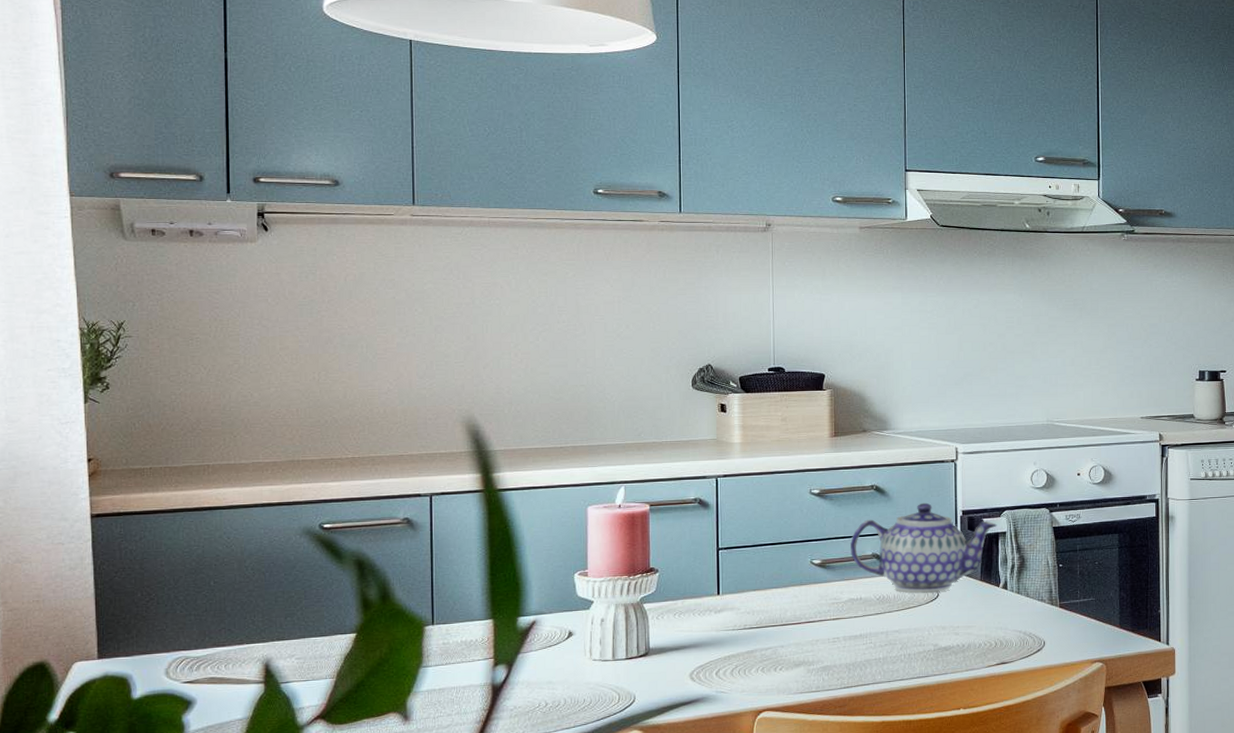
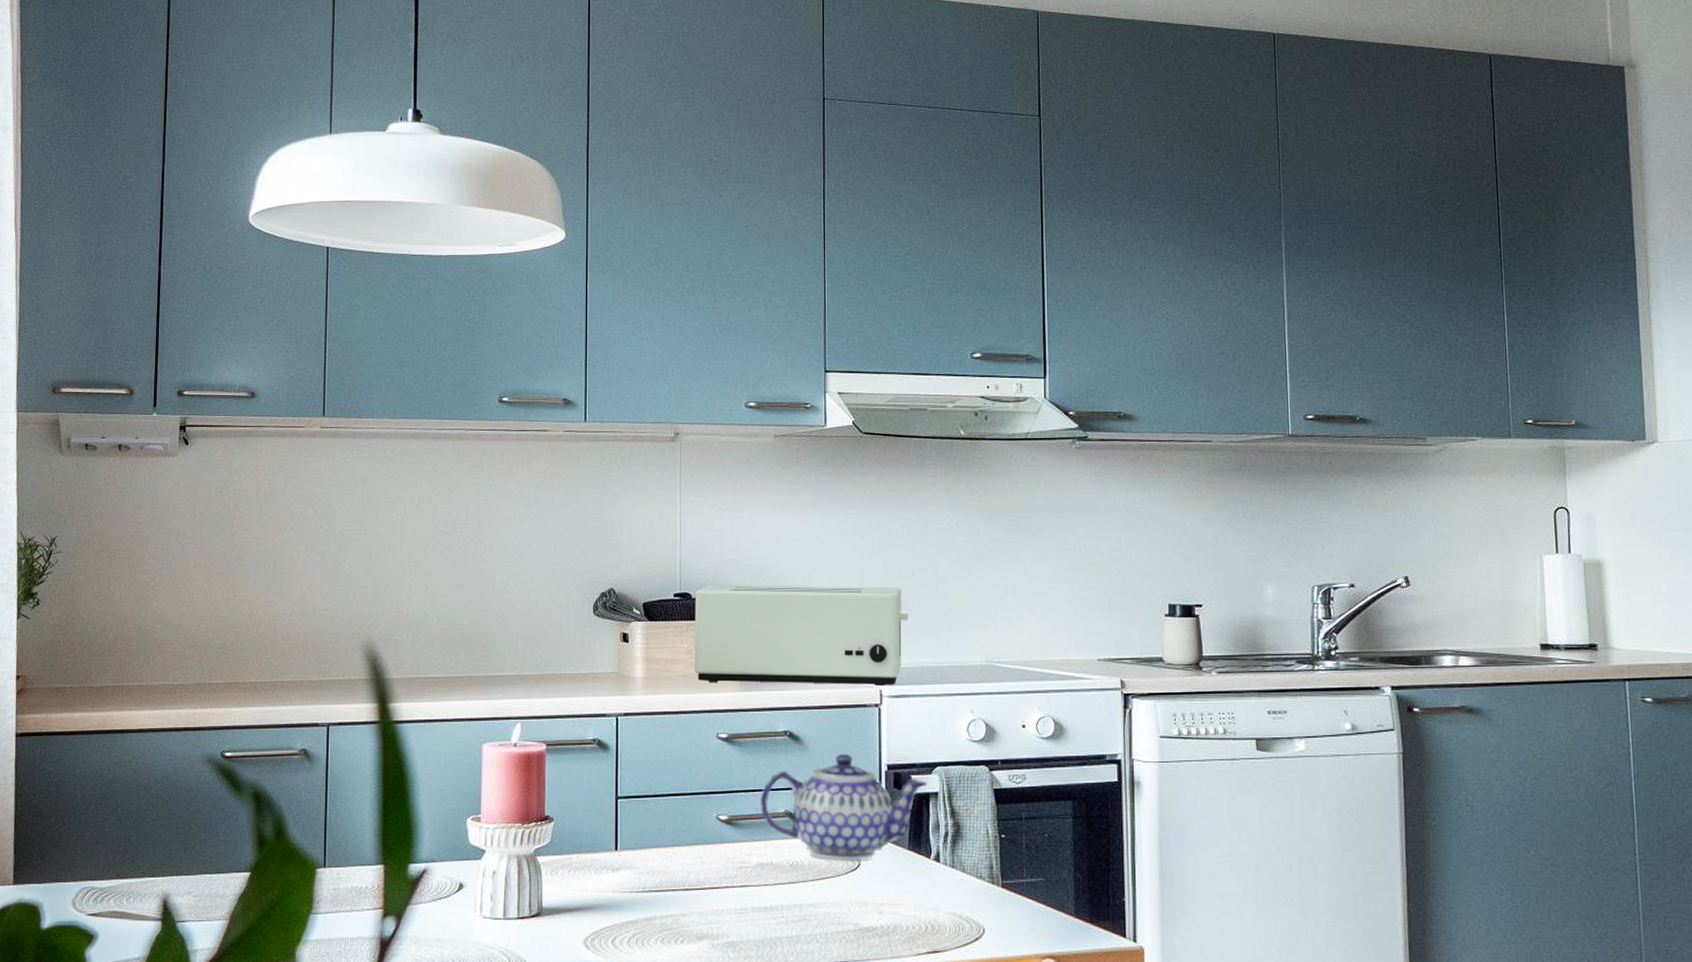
toaster: none [788,359,981,445] -> present [694,584,909,686]

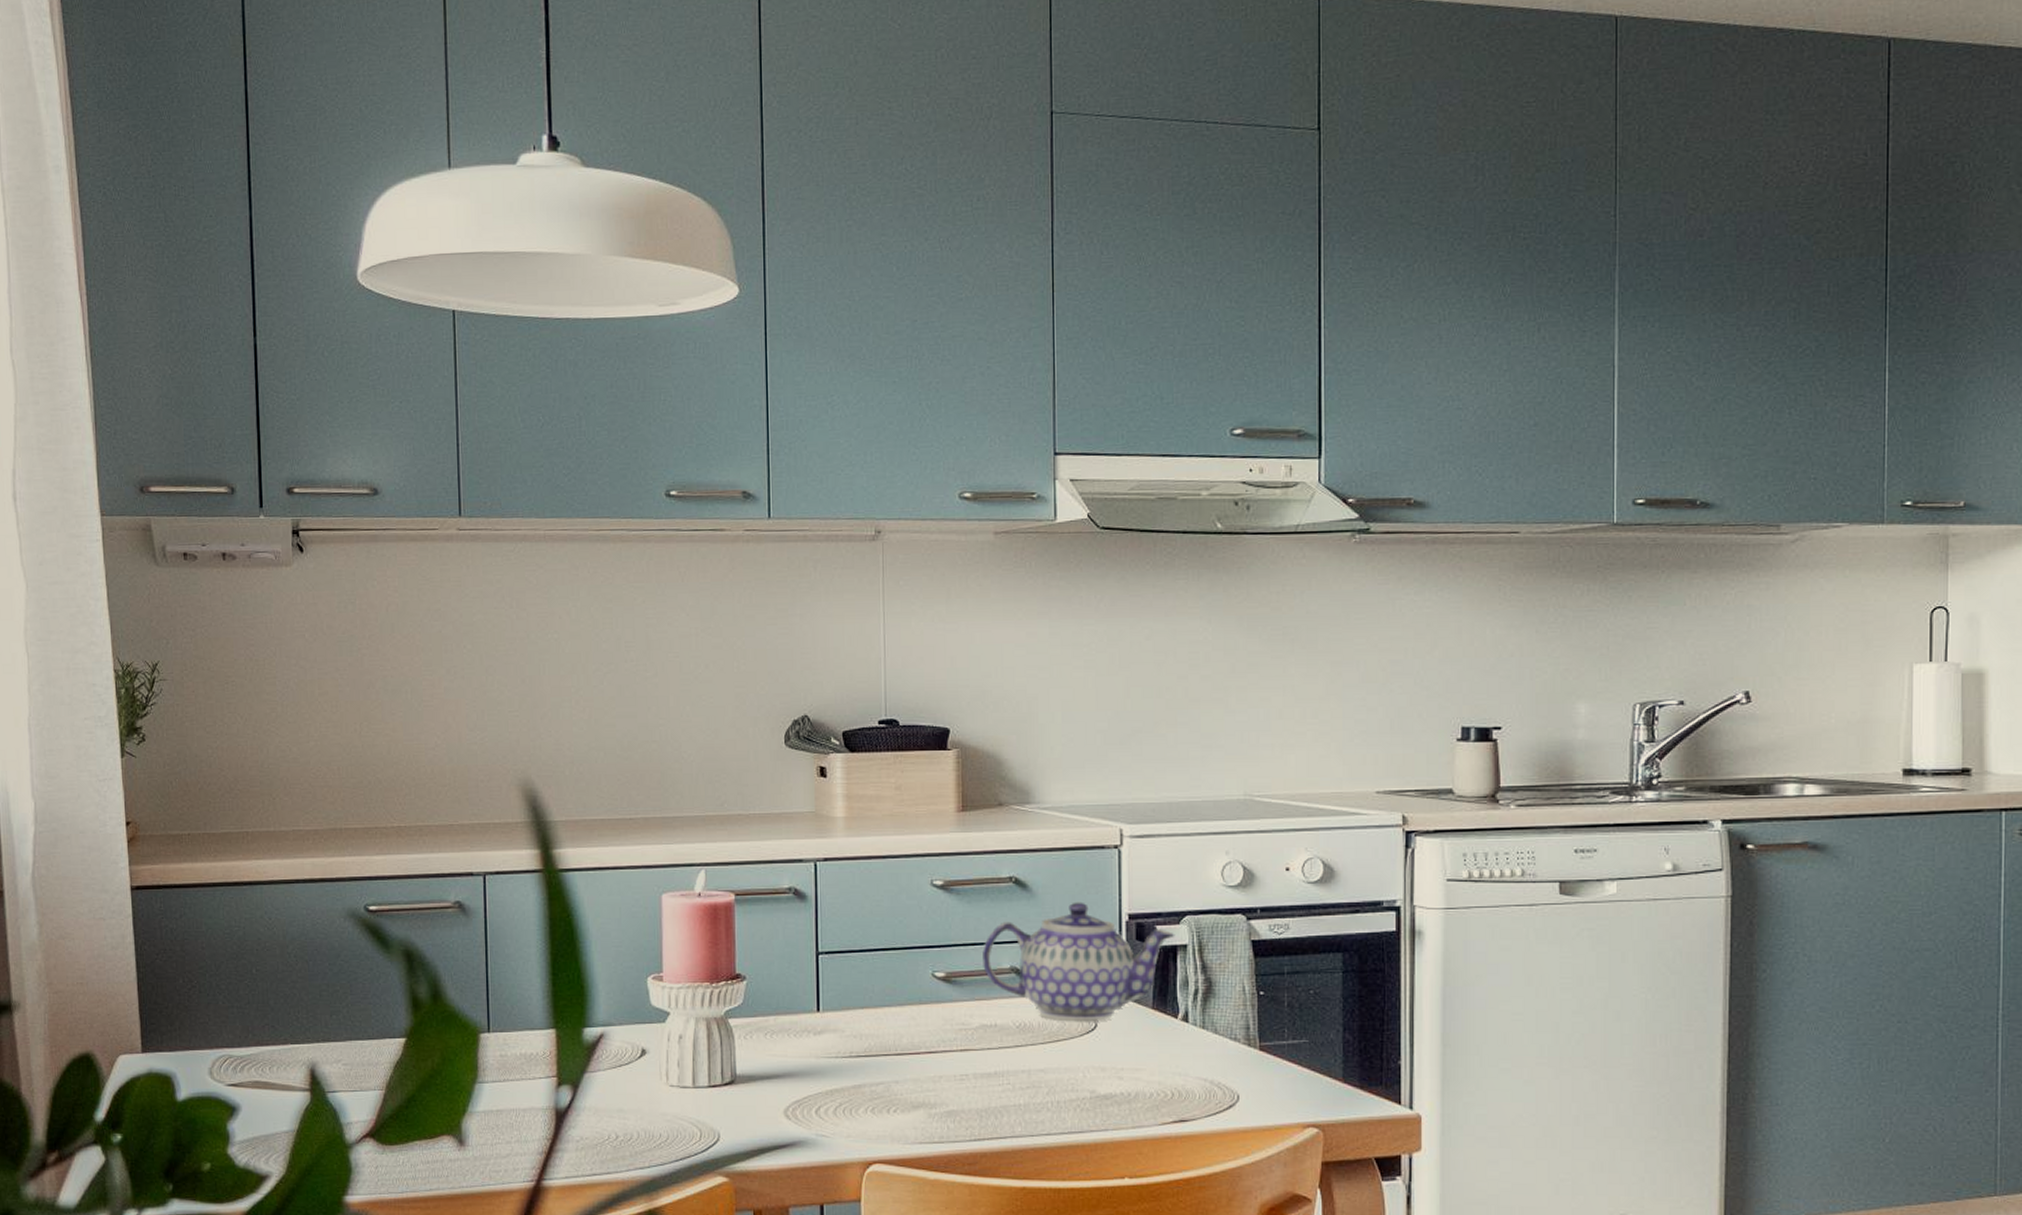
toaster: present [694,584,909,686] -> none [903,709,1154,824]

